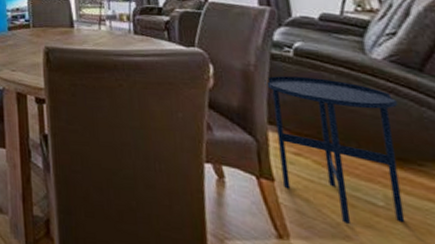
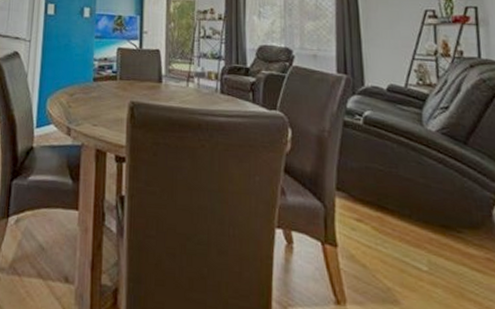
side table: present [264,76,405,224] -> none [336,143,446,288]

